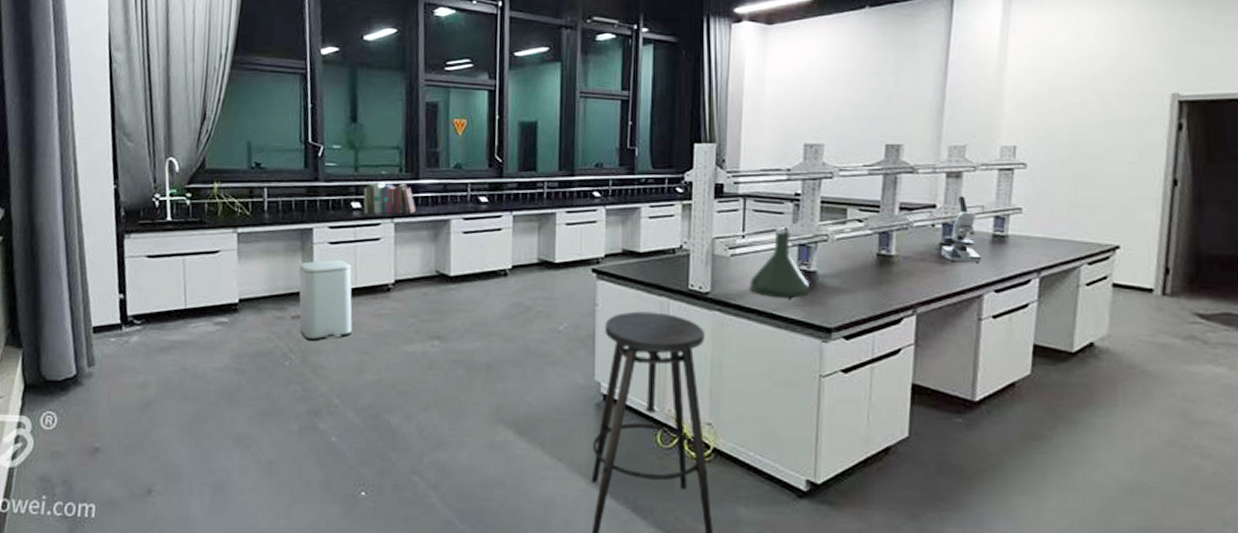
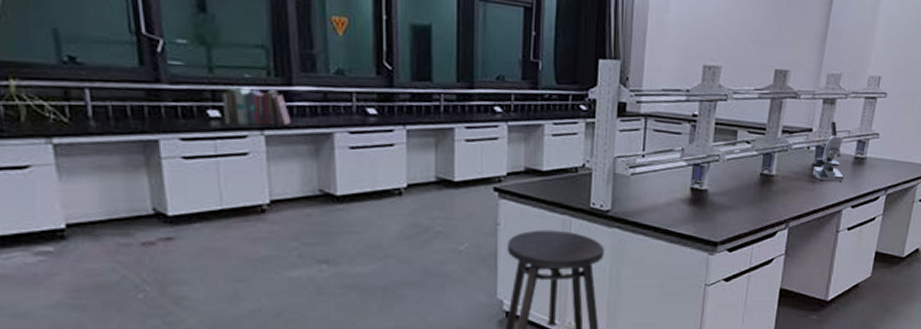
pedal bin: present [298,259,352,341] -> none [144,177,221,270]
flask: present [750,229,811,299] -> none [648,149,702,216]

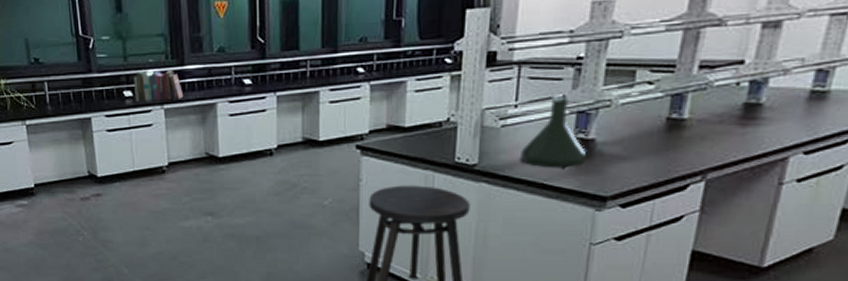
flask: none [648,149,702,216] -> present [520,96,587,168]
microscope: present [812,121,844,182] -> none [742,48,792,124]

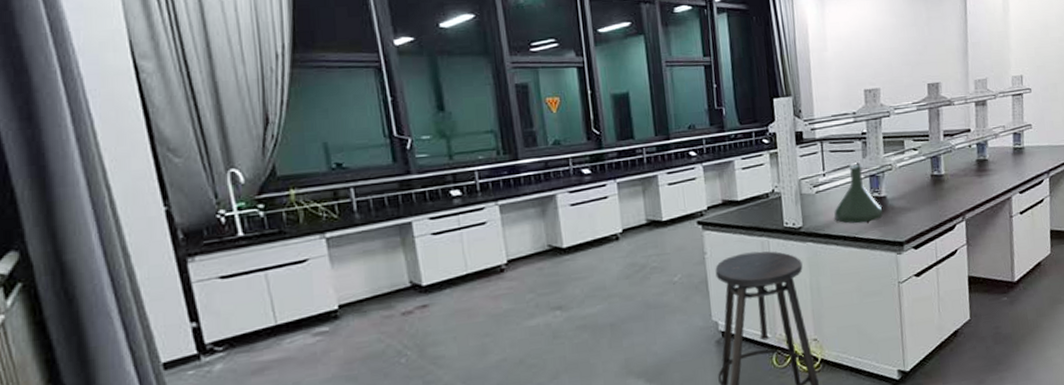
books: present [133,70,184,102] -> none [461,166,520,200]

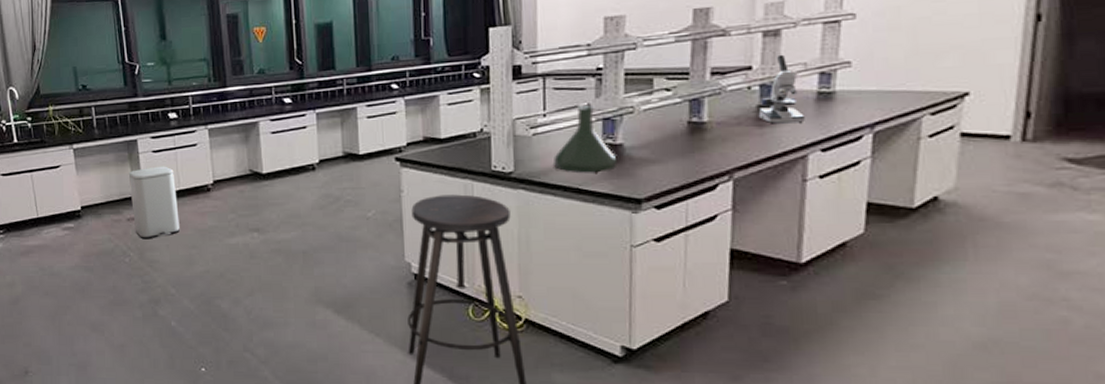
pedal bin: none [401,249,469,335] -> present [128,166,180,240]
microscope: none [977,119,1008,174] -> present [758,54,805,124]

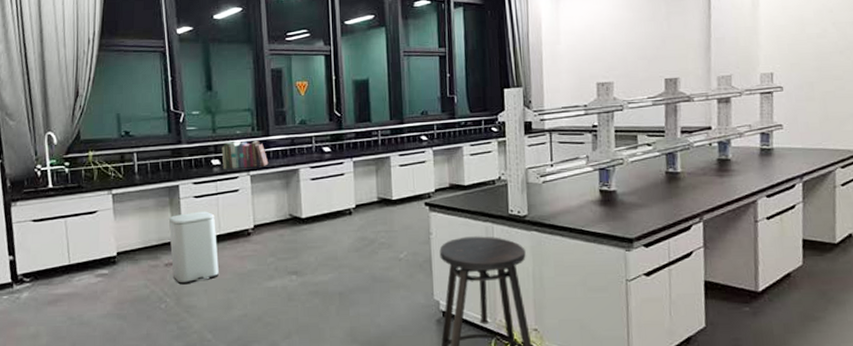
books: none [178,92,227,123] -> present [221,140,269,169]
flask: present [554,104,618,173] -> none [560,156,613,216]
microscope: present [758,54,805,124] -> none [718,117,753,175]

